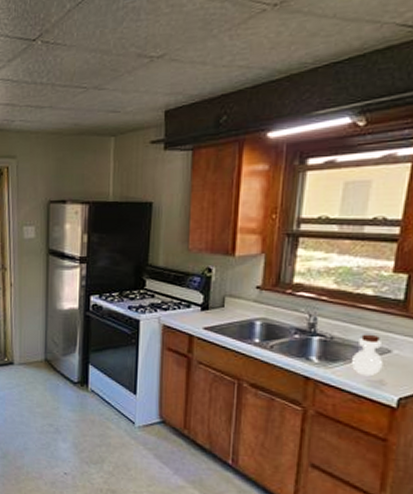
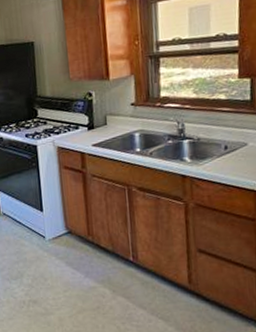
jar: present [352,334,384,377] -> none [218,131,243,168]

